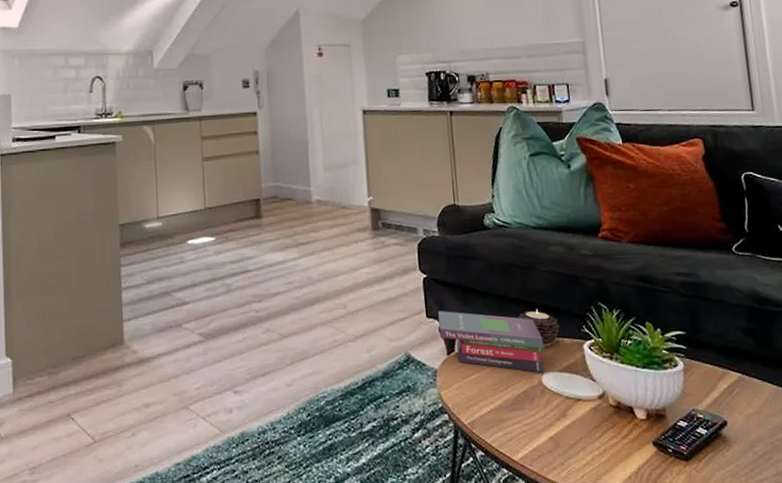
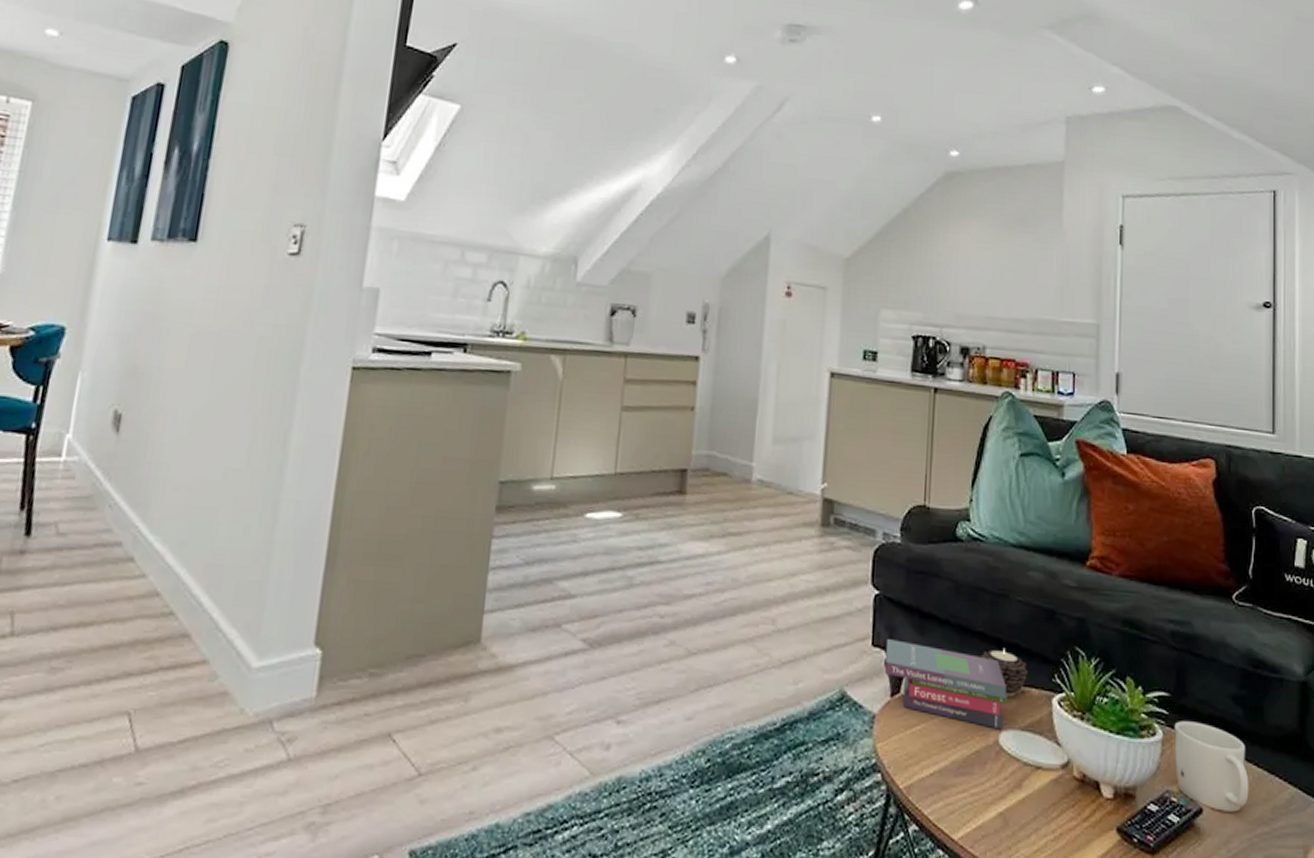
mug: none [693,352,768,423] -> present [1174,721,1249,812]

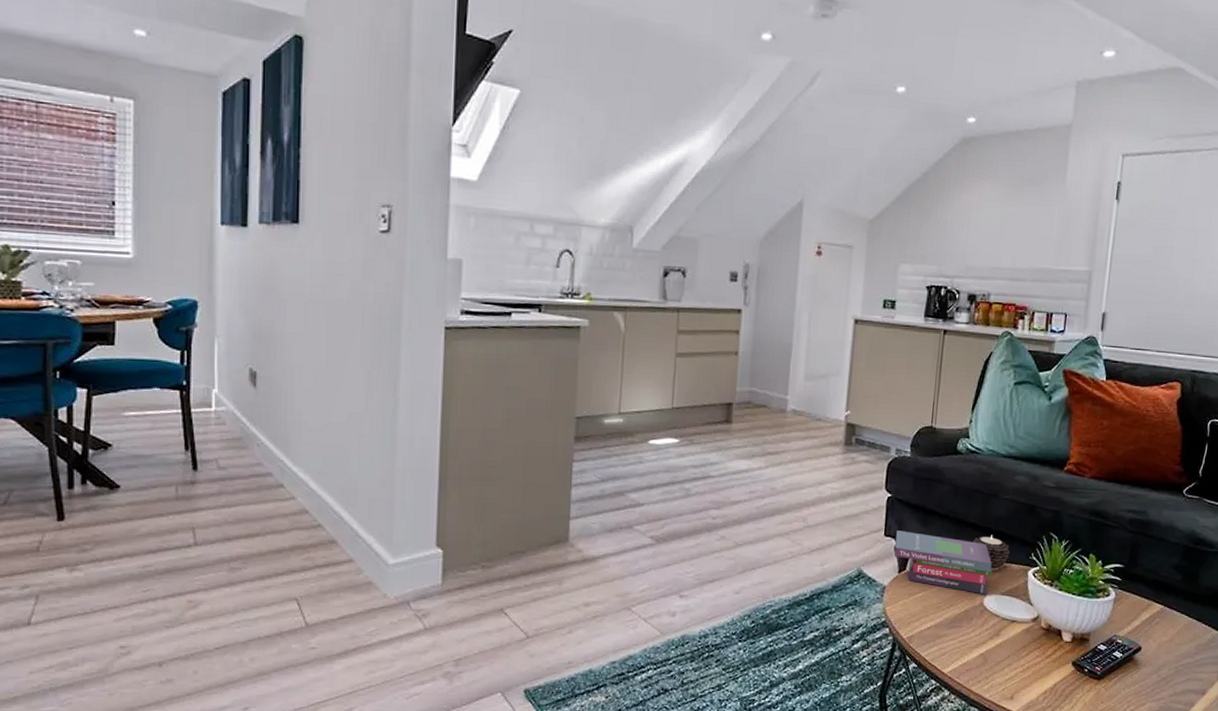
mug: present [1174,721,1249,812] -> none [1122,585,1181,649]

